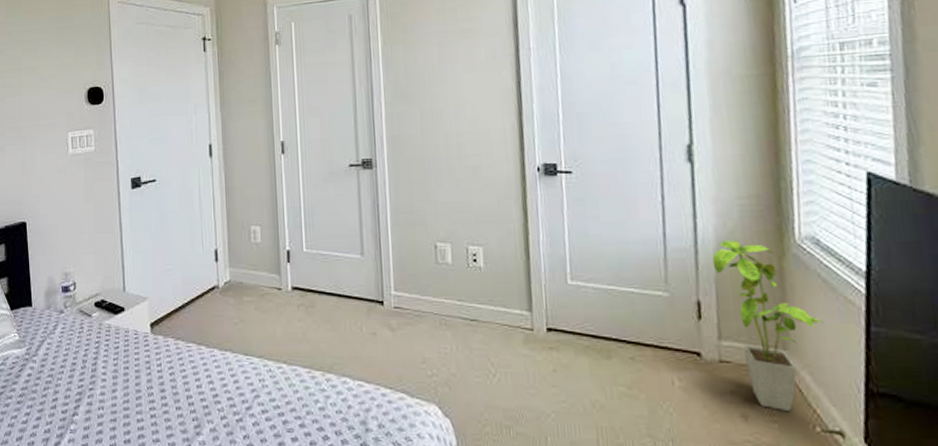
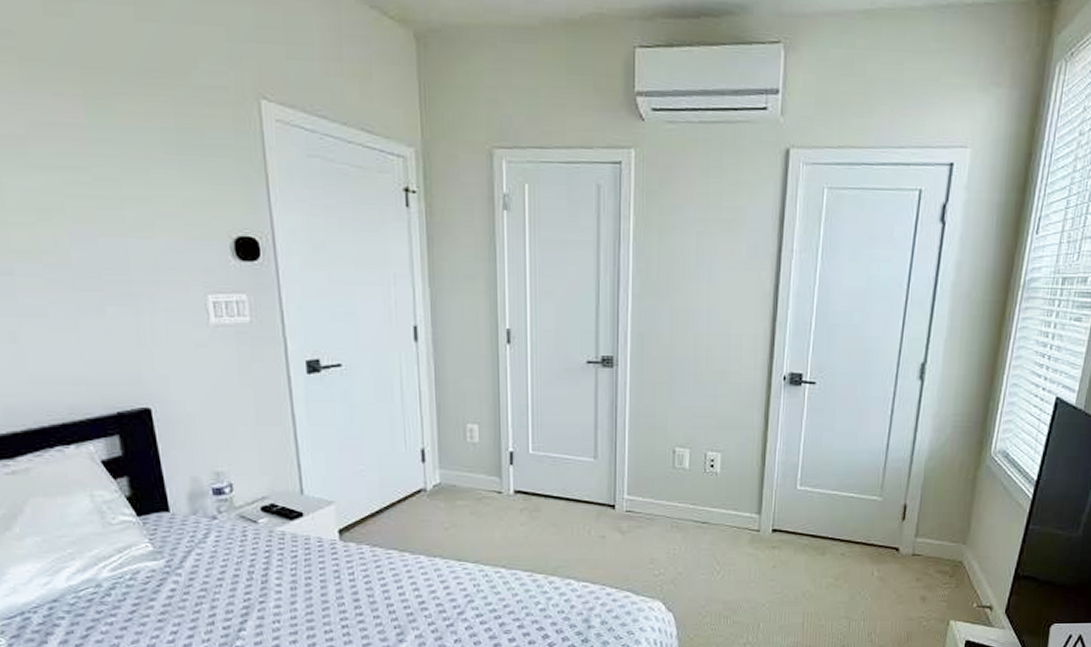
house plant: present [712,241,825,412] -> none [922,453,998,593]

